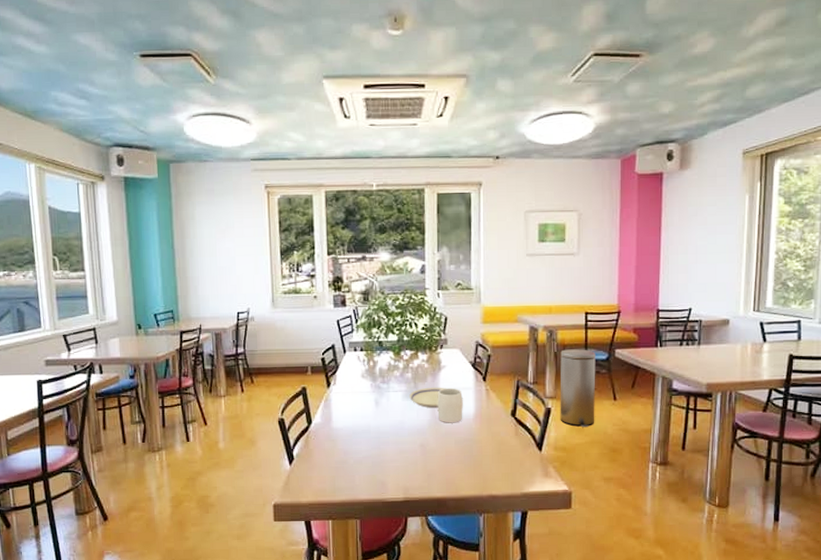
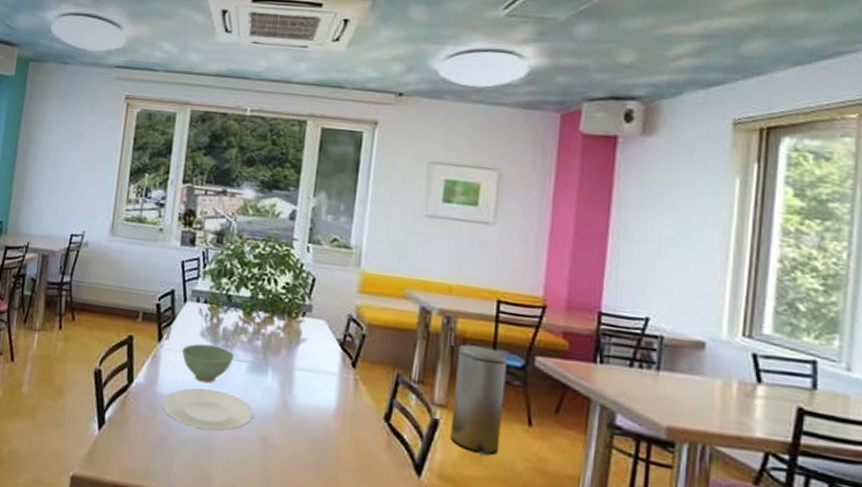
plate: none [339,417,412,449] -> present [162,388,254,431]
bowl: none [348,383,391,413] -> present [181,343,234,384]
plate: present [409,387,446,409] -> none [255,362,303,392]
mug: present [437,388,463,423] -> none [288,367,323,416]

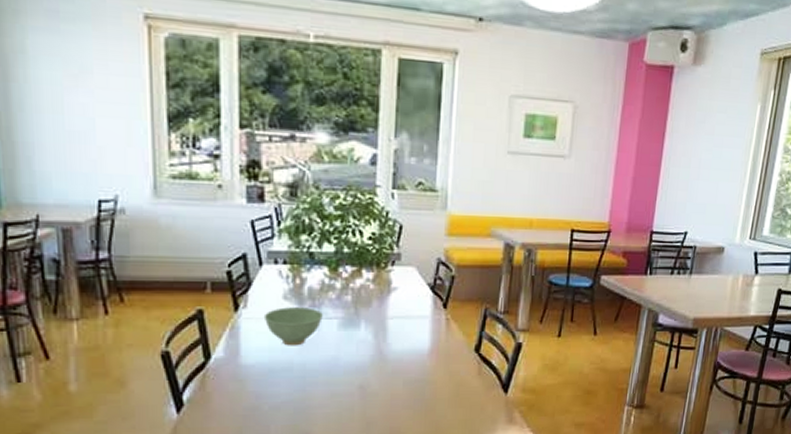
plate: present [162,388,254,431] -> none [249,350,349,392]
pedal bin: present [450,344,508,457] -> none [531,273,579,366]

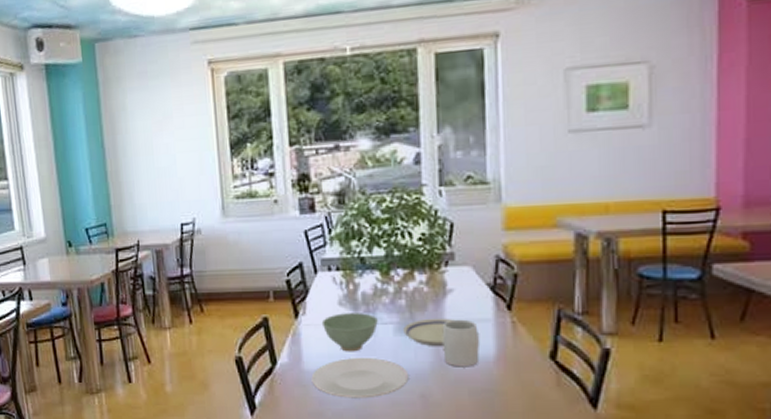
plate: none [249,350,349,392] -> present [311,357,409,399]
plate: none [347,314,396,341] -> present [403,318,455,347]
mug: none [383,315,417,360] -> present [442,319,480,367]

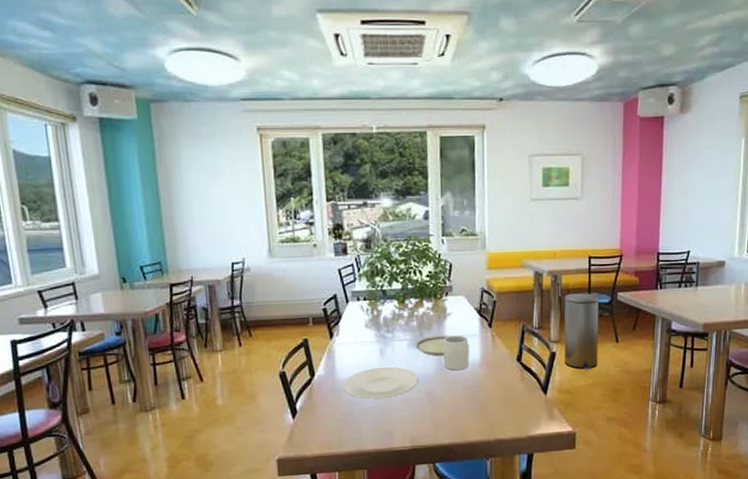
bowl: present [321,313,378,352] -> none [351,333,396,364]
pedal bin: none [623,264,681,378] -> present [564,293,599,370]

